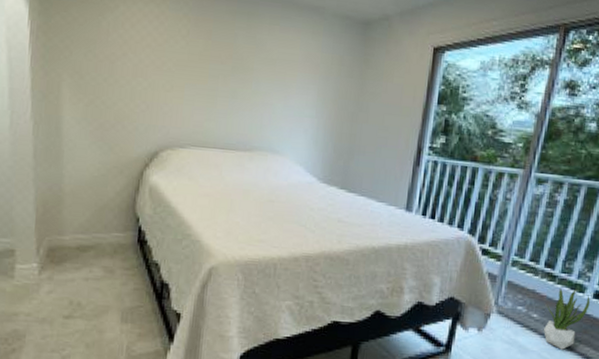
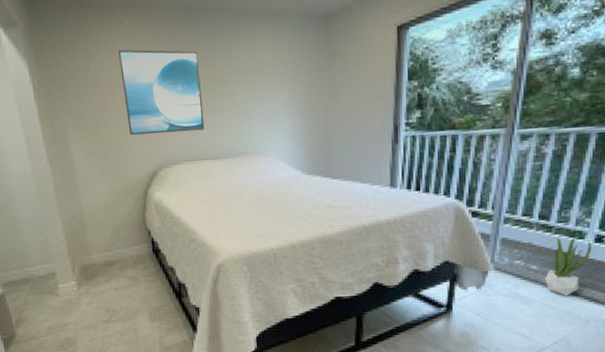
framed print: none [134,11,226,116] -> present [118,49,205,135]

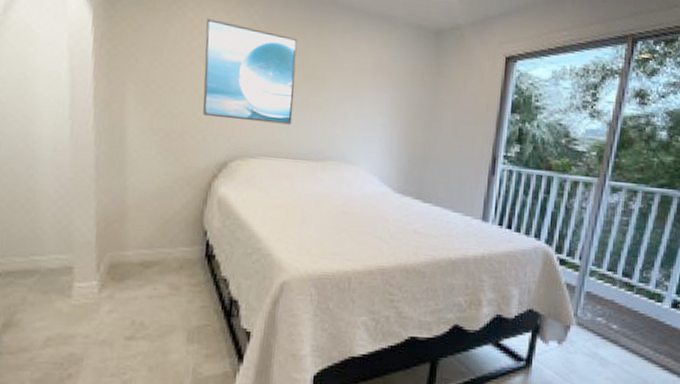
potted plant: present [545,236,592,296] -> none [624,297,669,361]

